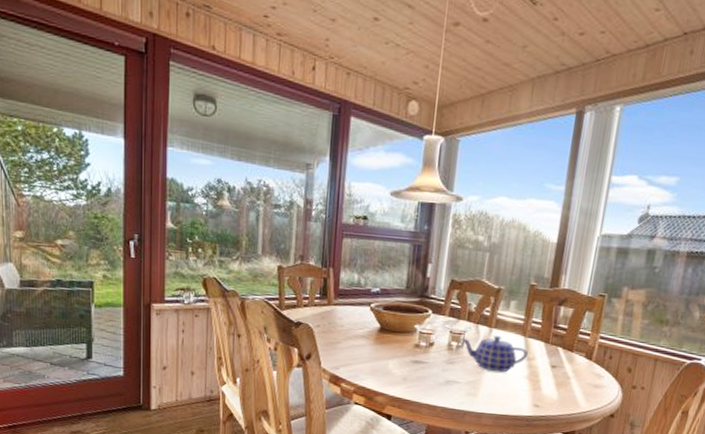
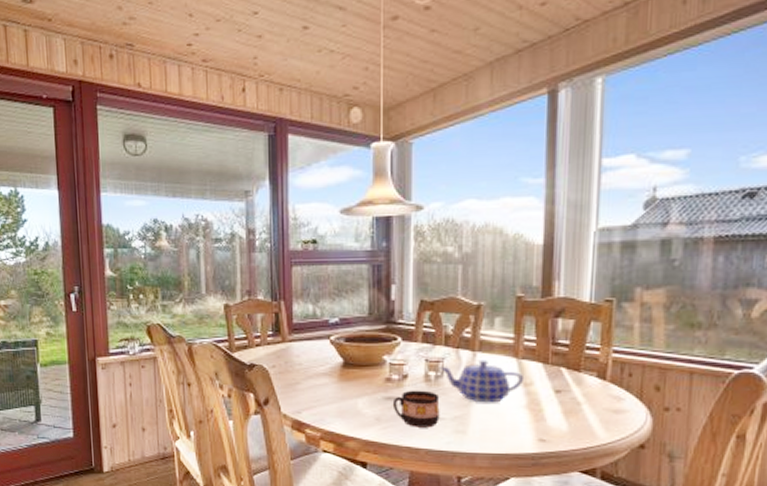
cup: none [418,356,459,389] -> present [392,390,440,428]

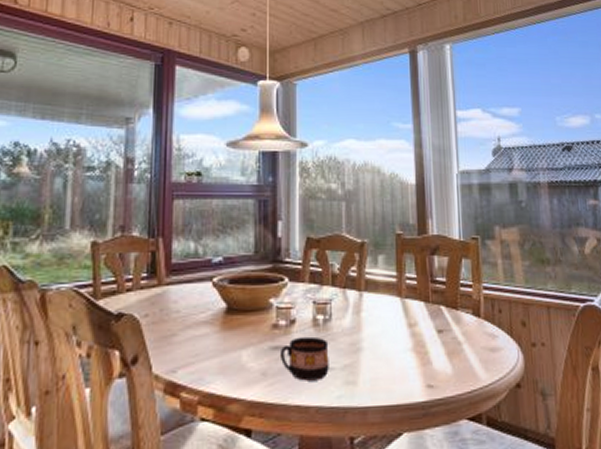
teapot: present [439,360,525,403] -> none [327,300,409,348]

